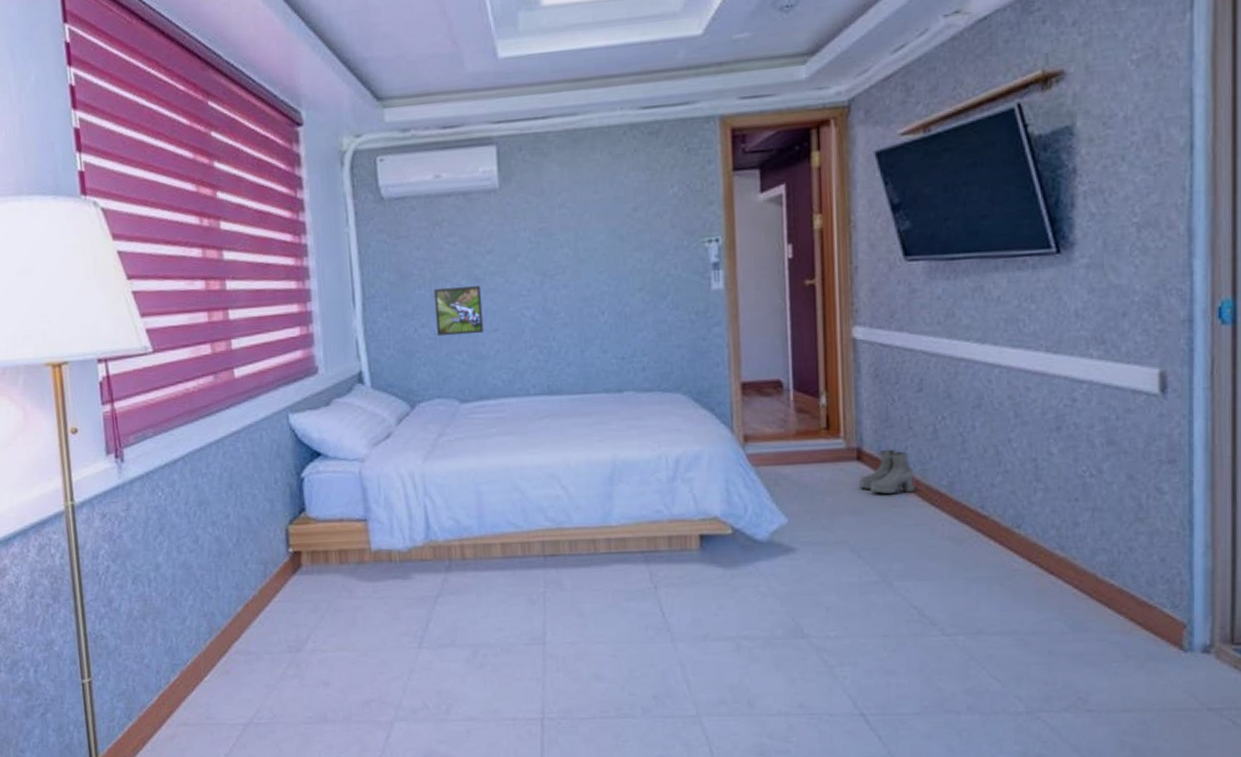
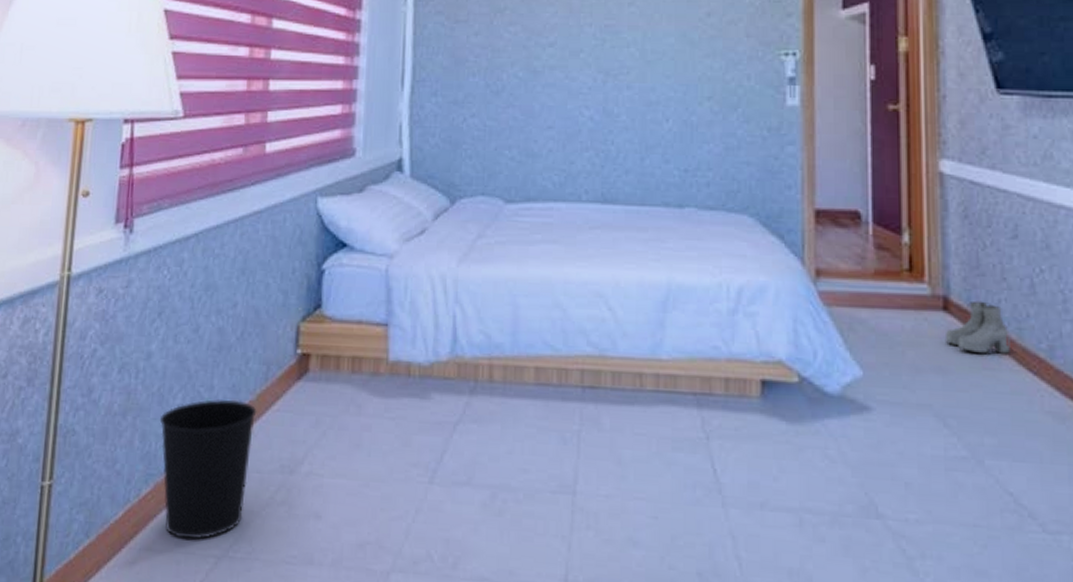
wastebasket: none [176,596,262,713] -> present [159,399,257,540]
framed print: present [433,286,484,337] -> none [487,78,539,130]

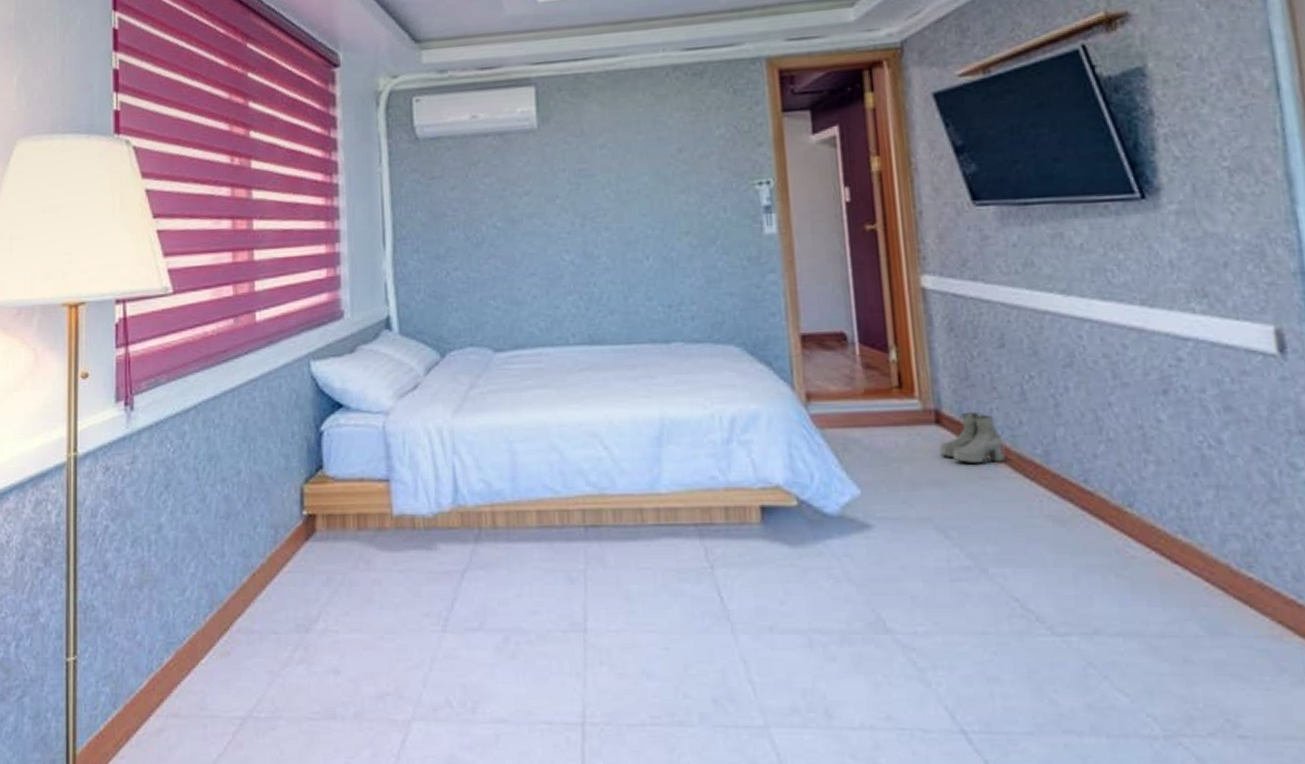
wastebasket: present [159,399,257,540] -> none [175,564,269,703]

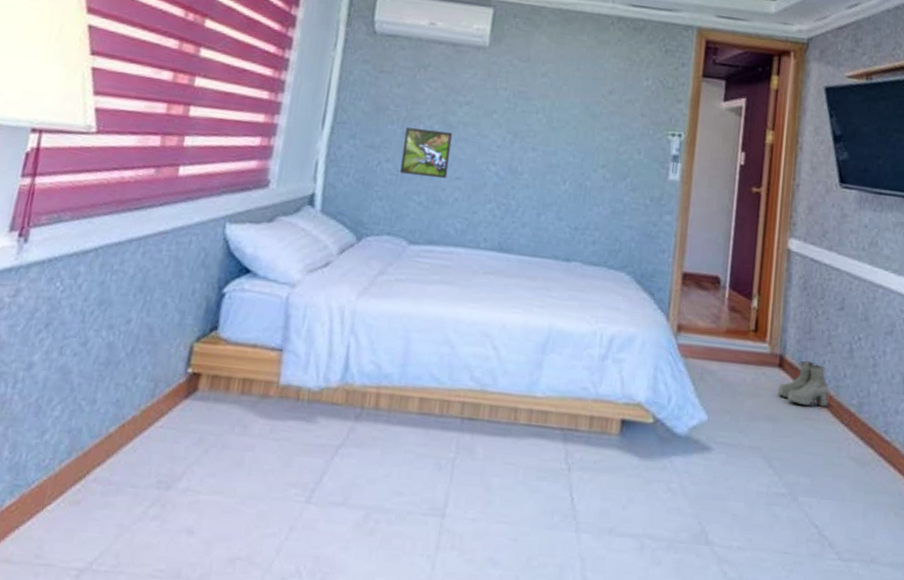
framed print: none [467,228,521,281] -> present [400,127,453,179]

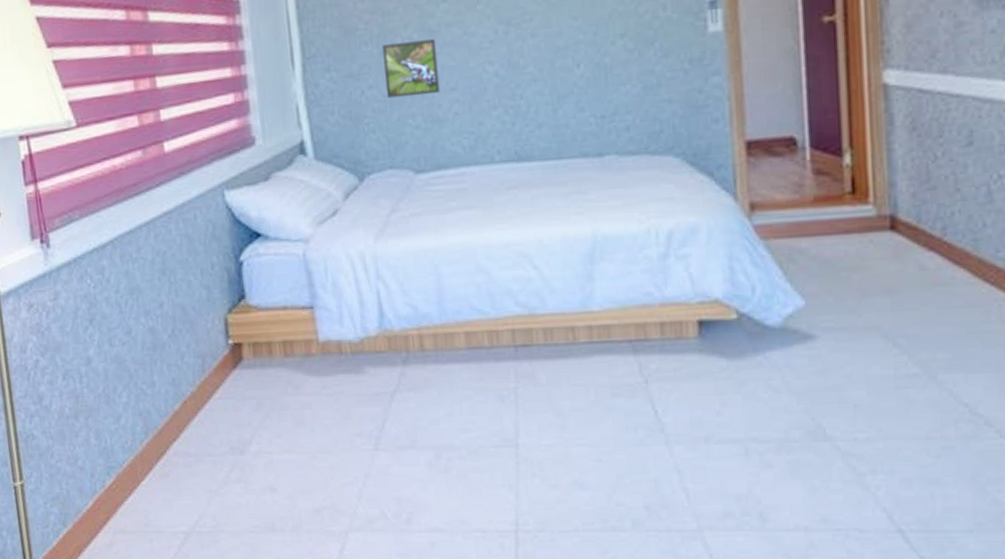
boots: present [778,360,829,407] -> none [894,215,965,270]

